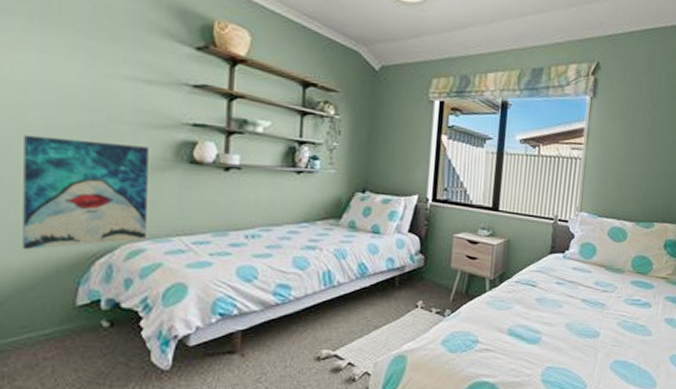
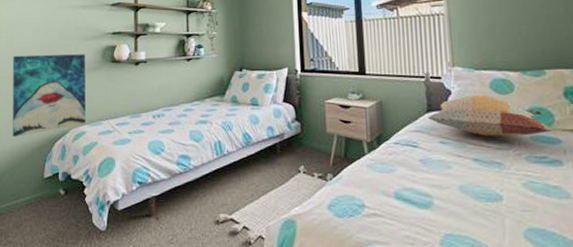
decorative pillow: none [549,241,650,281] -> present [427,95,554,136]

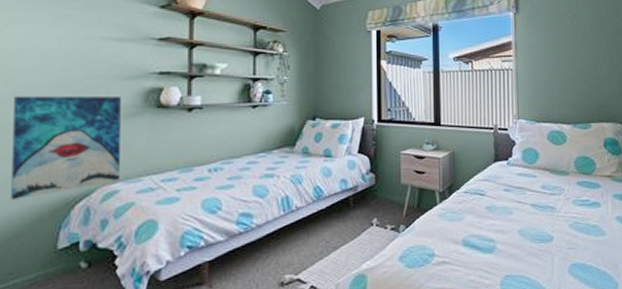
decorative pillow: present [427,95,554,136] -> none [494,146,595,183]

